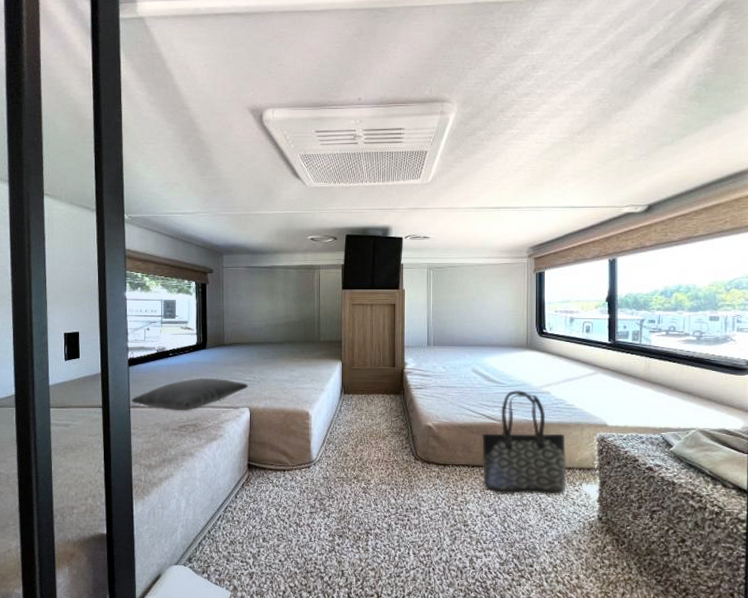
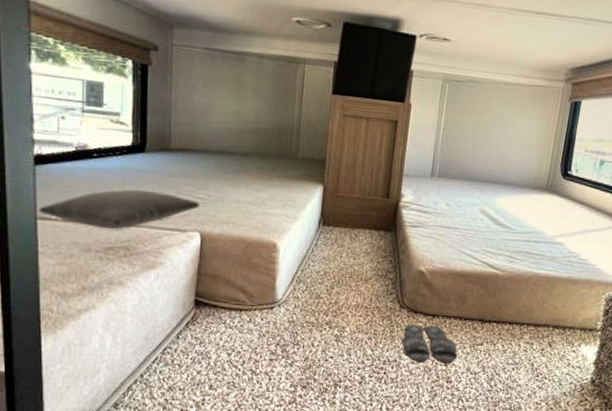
slippers: none [418,473,470,509] -> present [400,323,458,364]
tote bag: present [482,389,567,494] -> none [475,237,572,354]

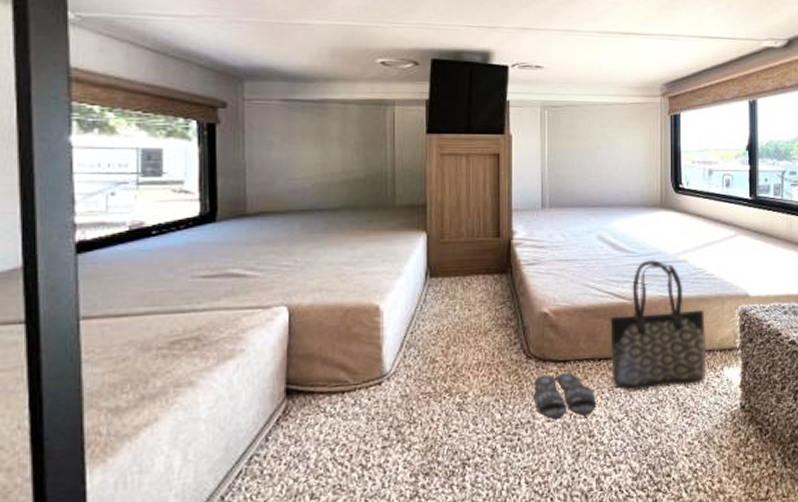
pillow: present [39,189,200,229] -> none [82,265,285,319]
tote bag: none [475,237,572,354] -> present [610,259,706,390]

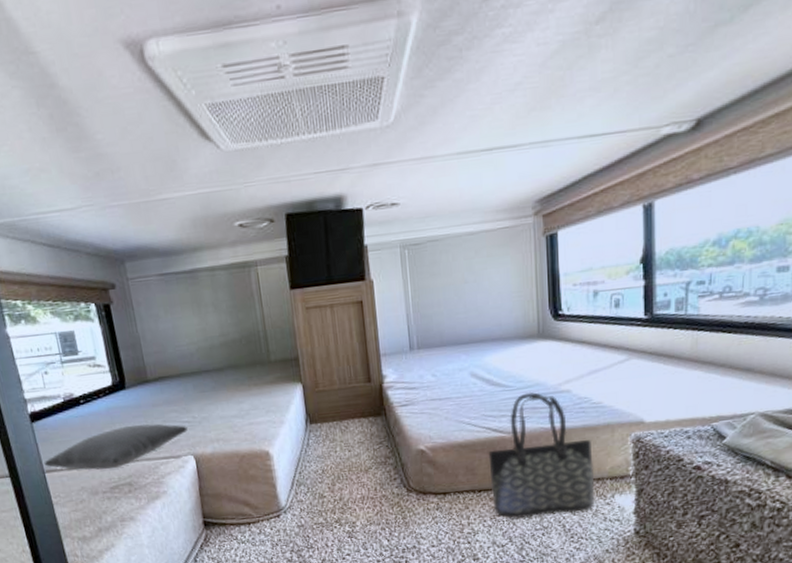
pillow: none [82,265,285,319] -> present [44,424,188,470]
slippers: present [532,372,596,419] -> none [415,503,478,545]

